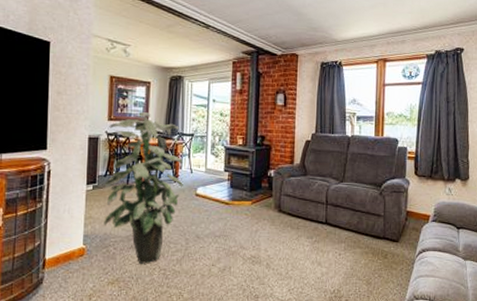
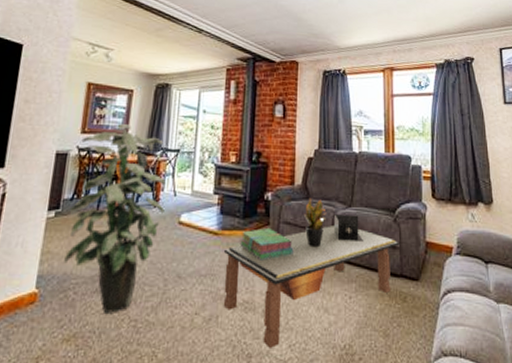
coffee table: none [234,198,384,291] -> present [223,226,400,348]
stack of books: none [247,200,293,225] -> present [240,228,294,260]
potted plant: none [301,174,321,215] -> present [303,197,327,248]
decorative box: none [328,188,353,211] -> present [334,214,364,243]

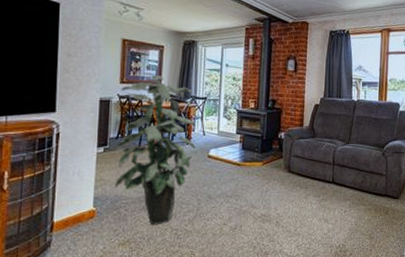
coffee table: present [223,226,400,348] -> none [245,158,386,248]
stack of books: present [240,228,294,260] -> none [258,161,302,185]
potted plant: present [303,197,327,248] -> none [310,136,329,175]
decorative box: present [334,214,364,243] -> none [335,149,358,171]

